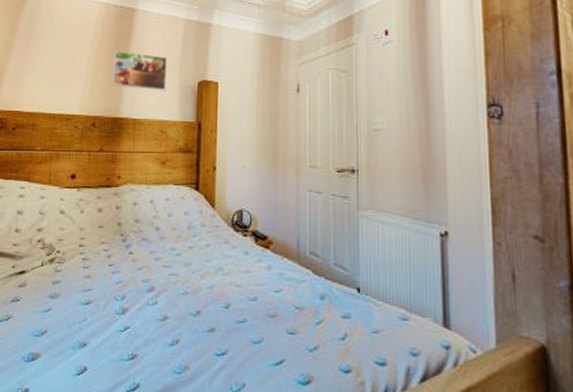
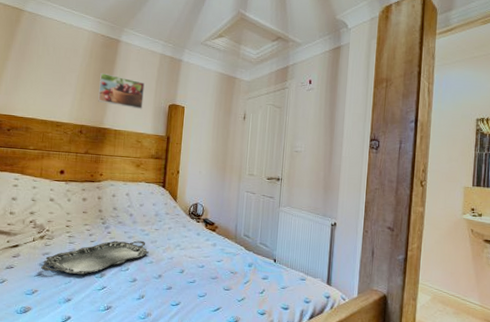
serving tray: none [50,263,182,310] -> present [40,240,149,275]

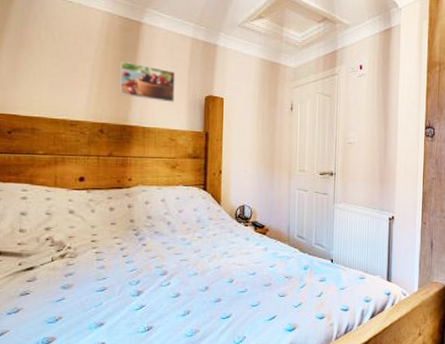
serving tray: present [40,240,149,275] -> none [63,251,192,294]

